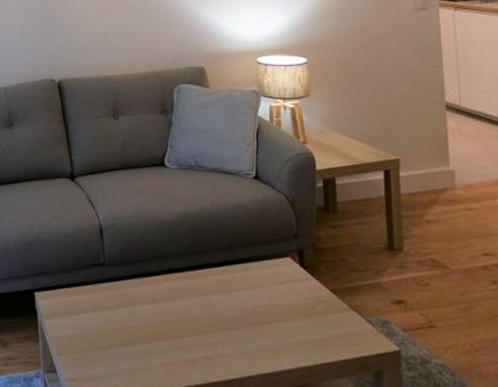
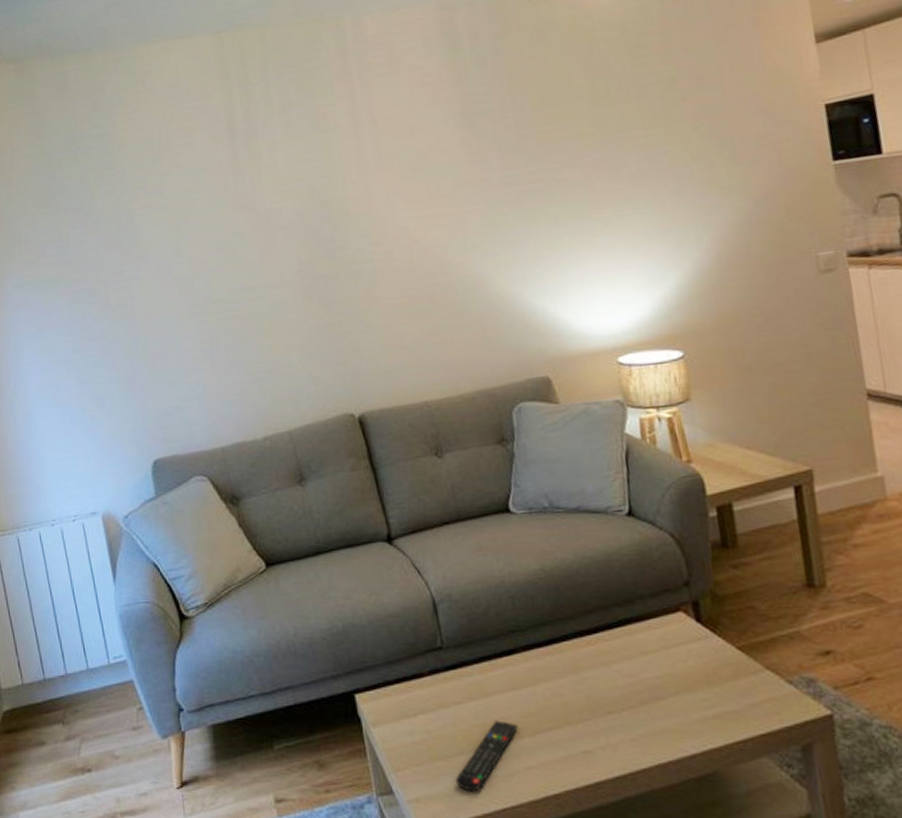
remote control: none [105,325,157,378] -> present [455,720,519,792]

